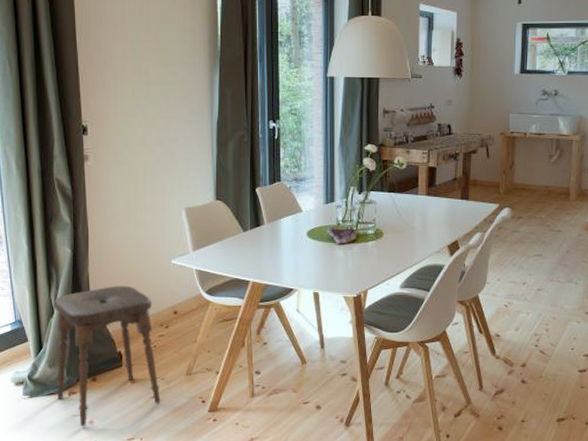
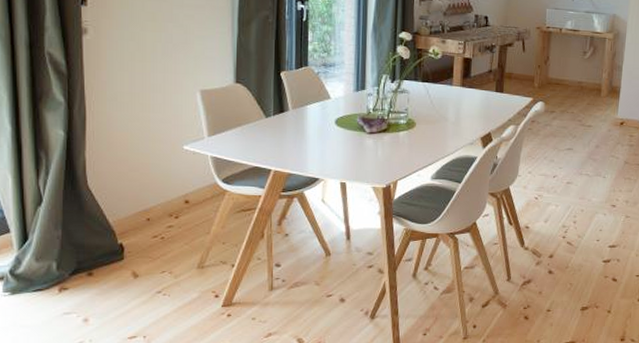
stool: present [54,285,160,427] -> none [43,172,168,325]

